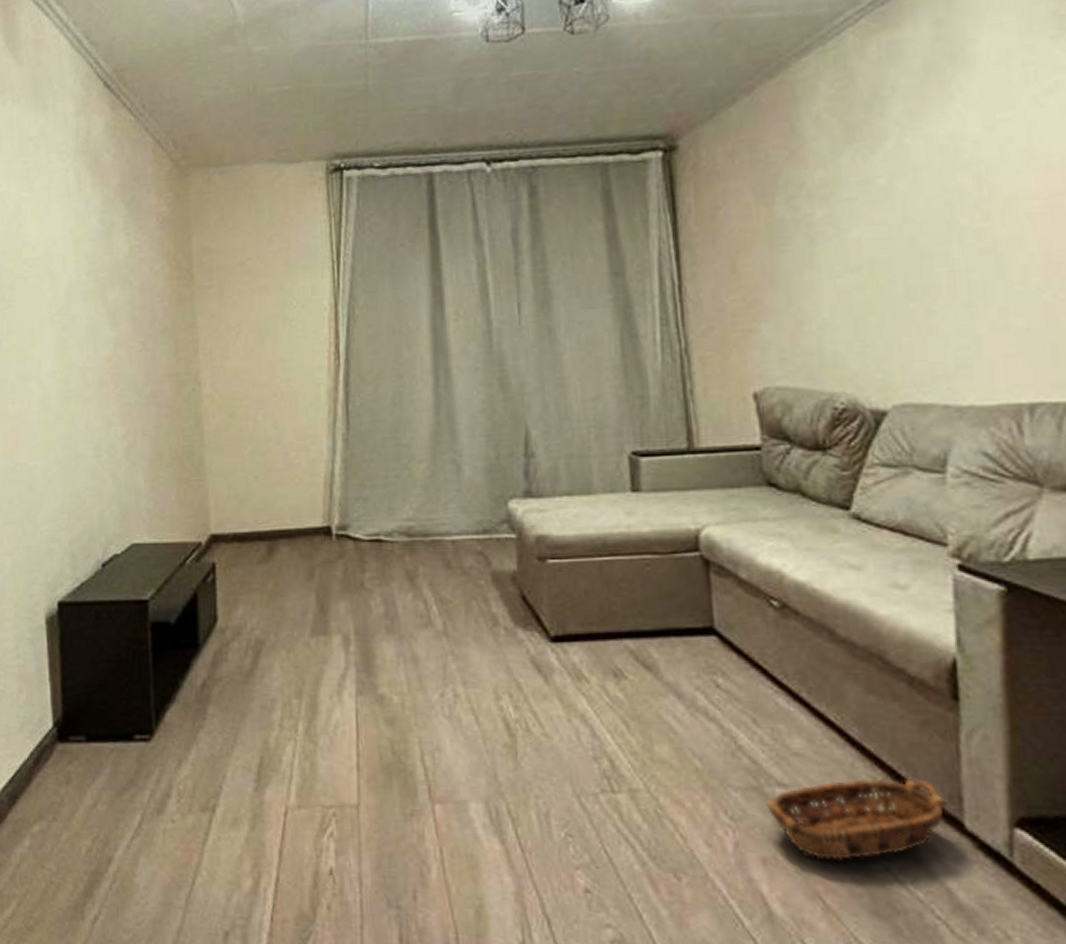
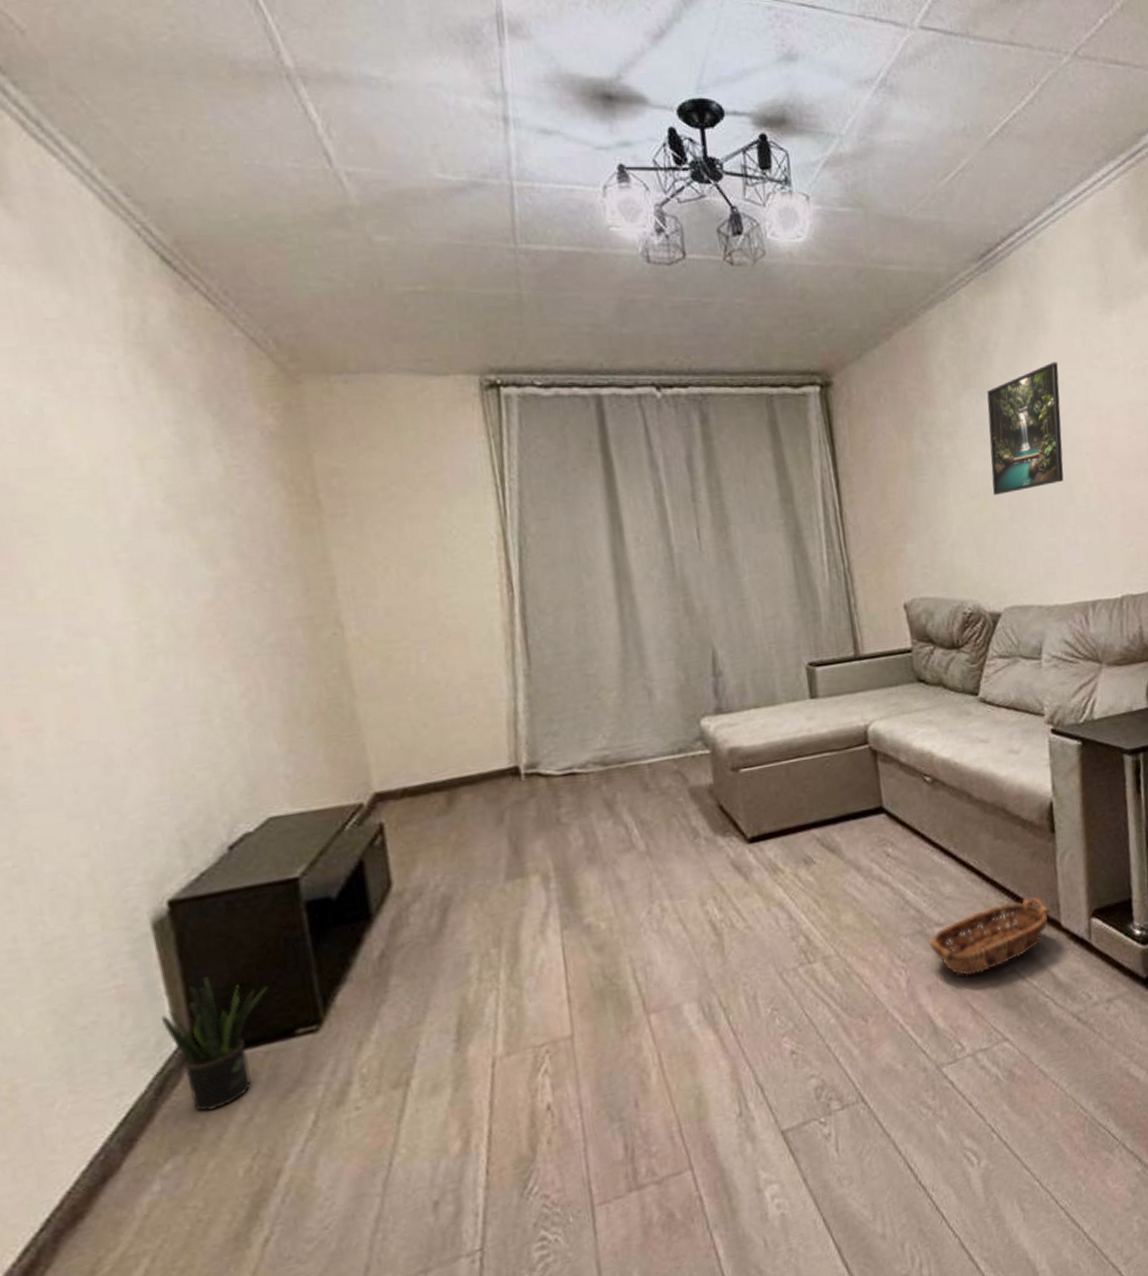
potted plant: none [44,673,118,789] -> present [161,977,268,1111]
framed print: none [878,102,989,268] -> present [987,361,1064,495]

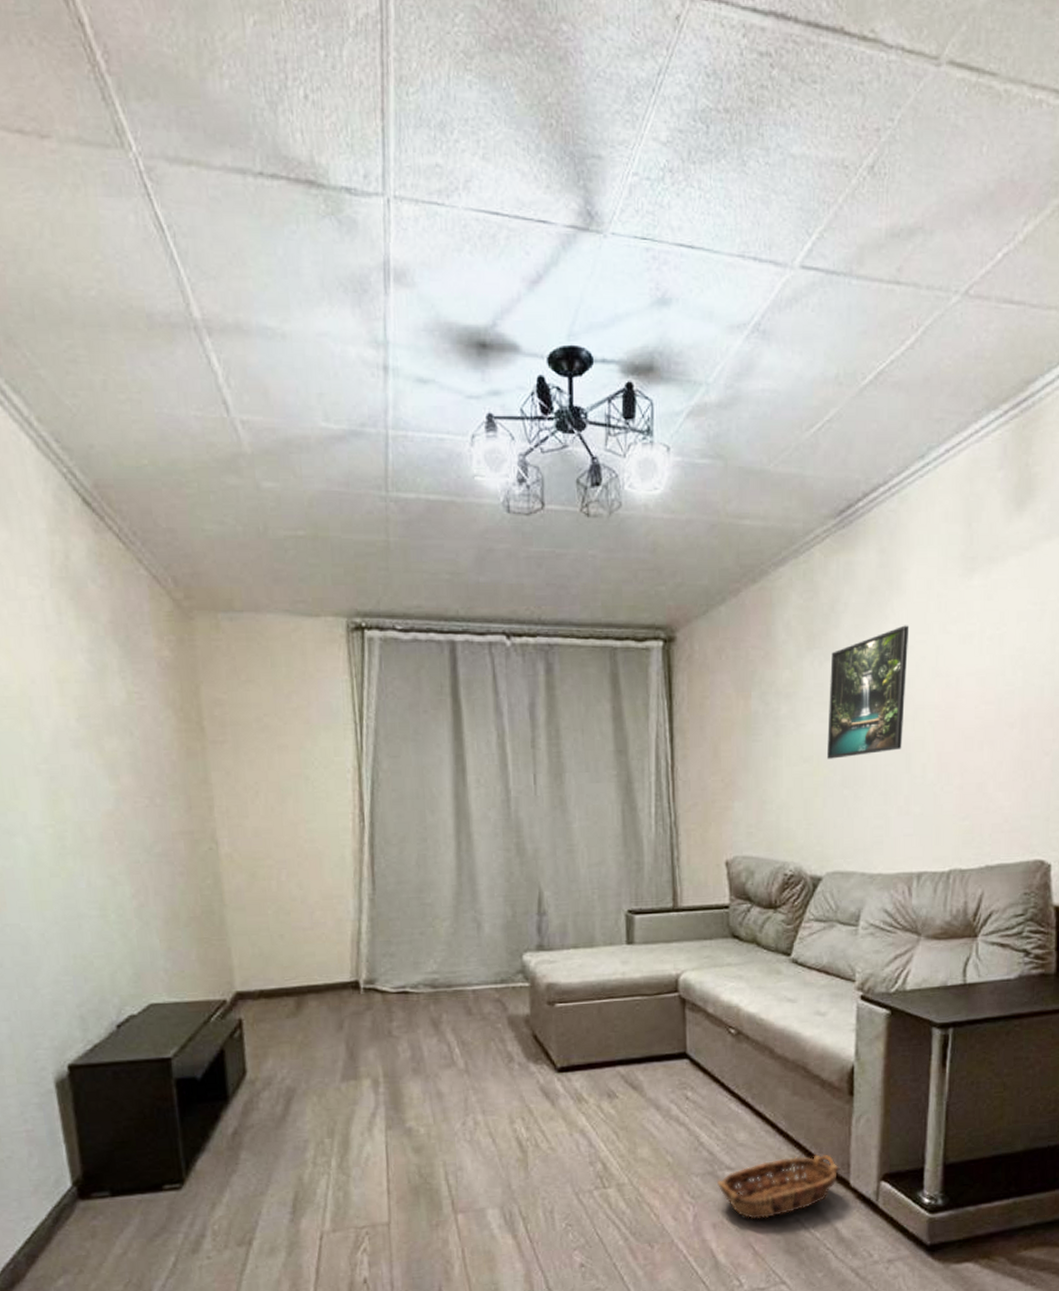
potted plant: present [161,977,268,1111] -> none [60,1132,143,1242]

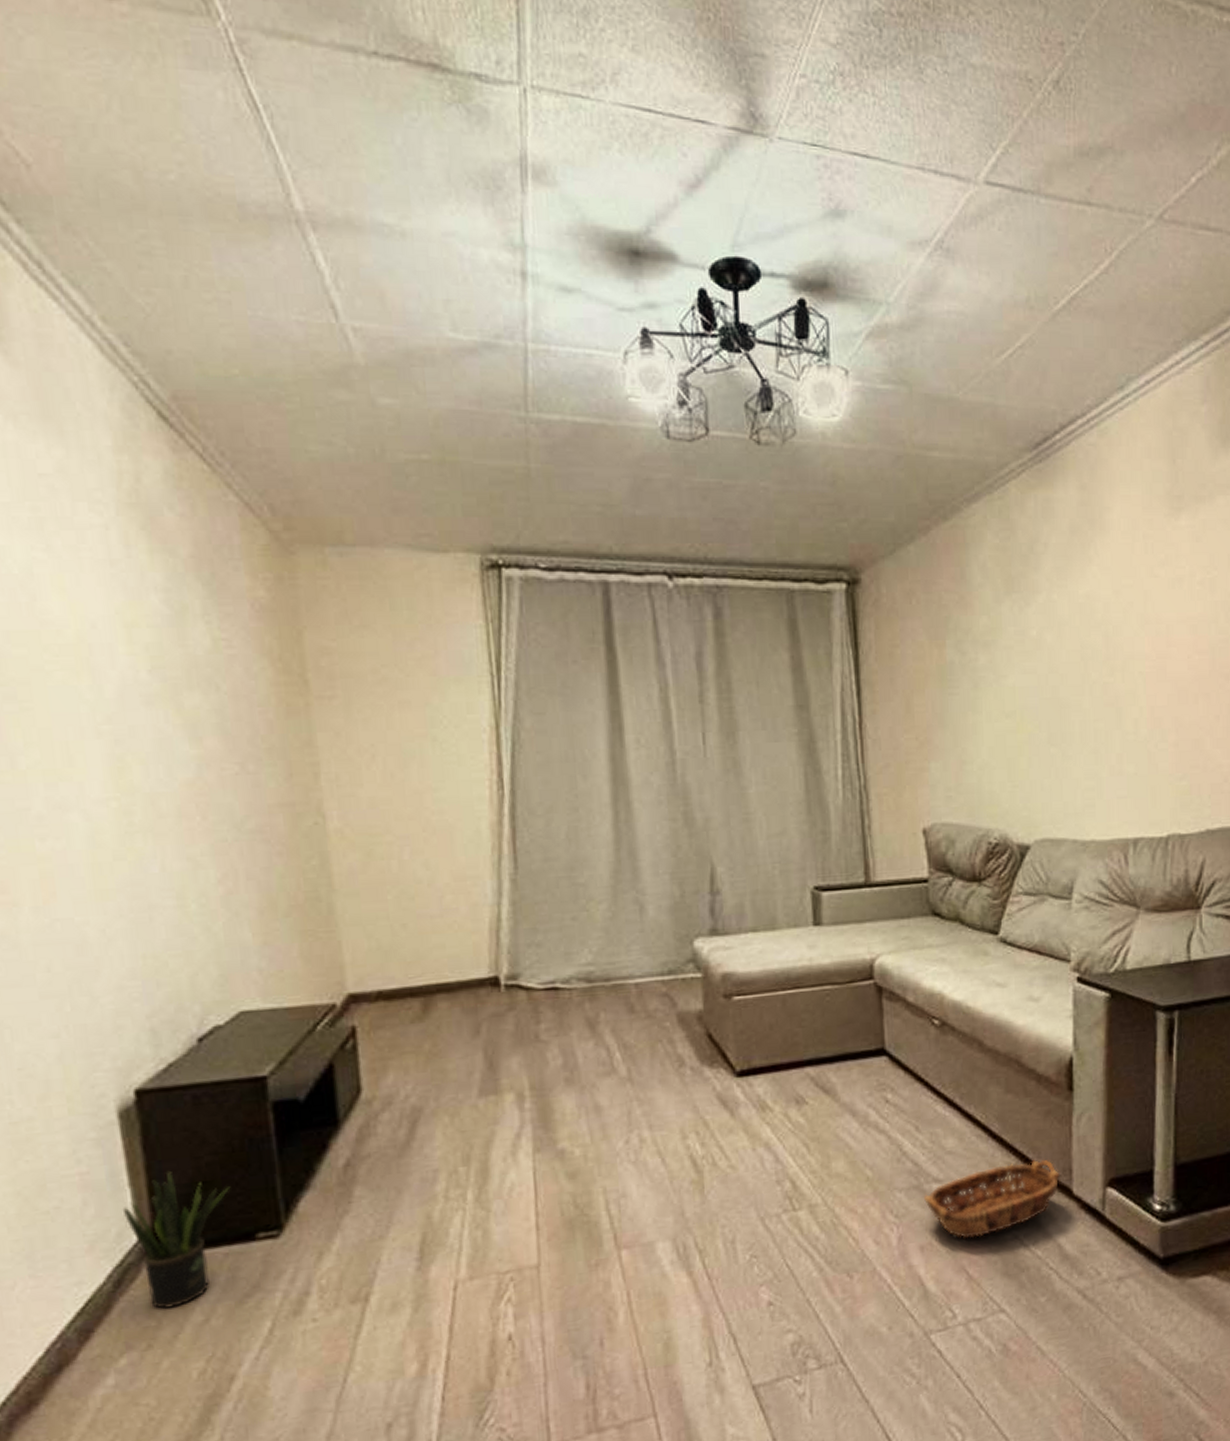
potted plant: none [60,1132,143,1242] -> present [123,1172,231,1309]
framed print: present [827,625,910,759] -> none [1030,568,1115,714]

